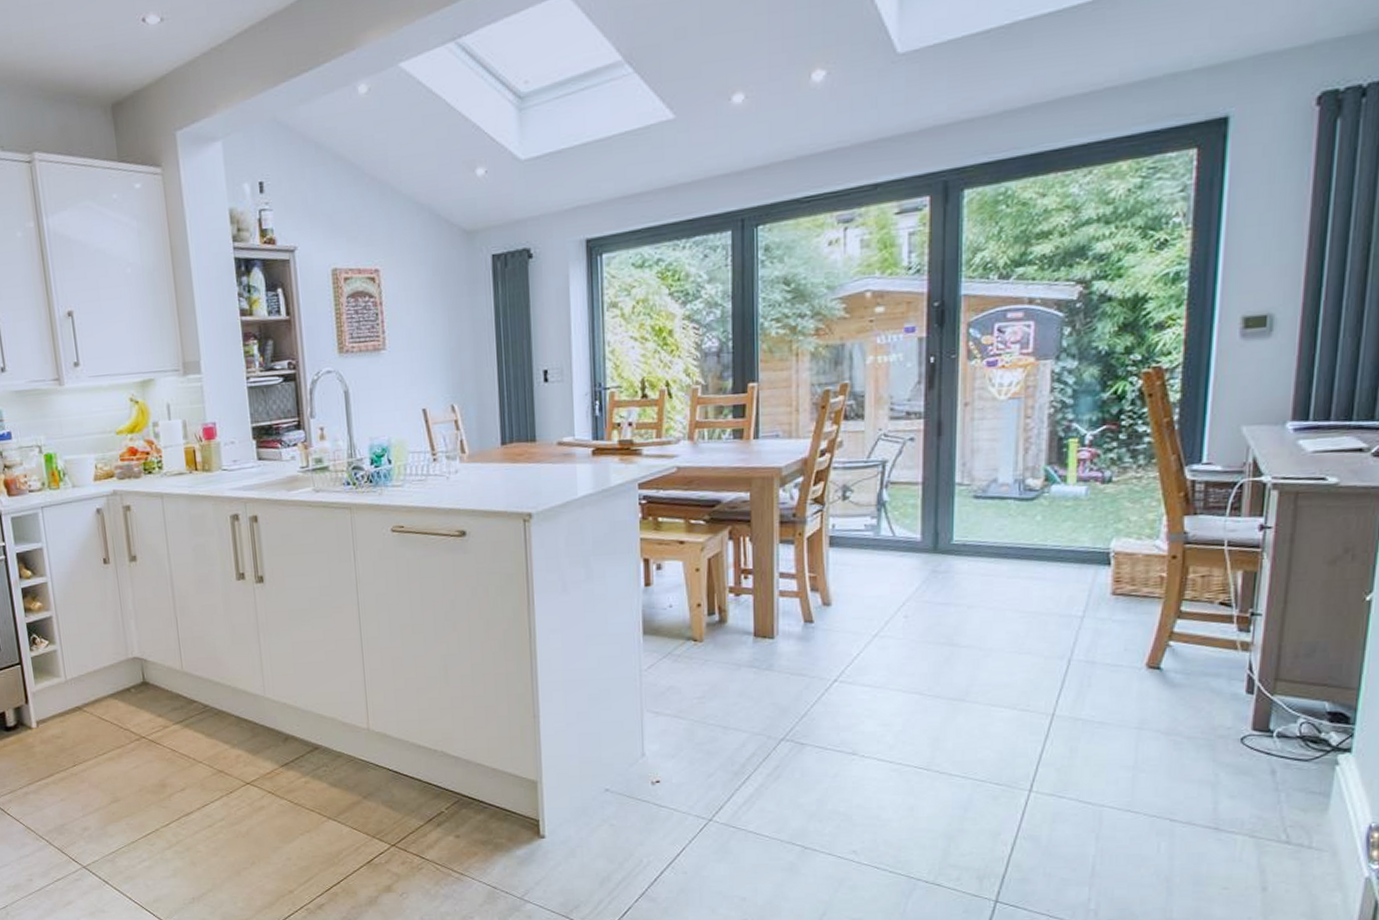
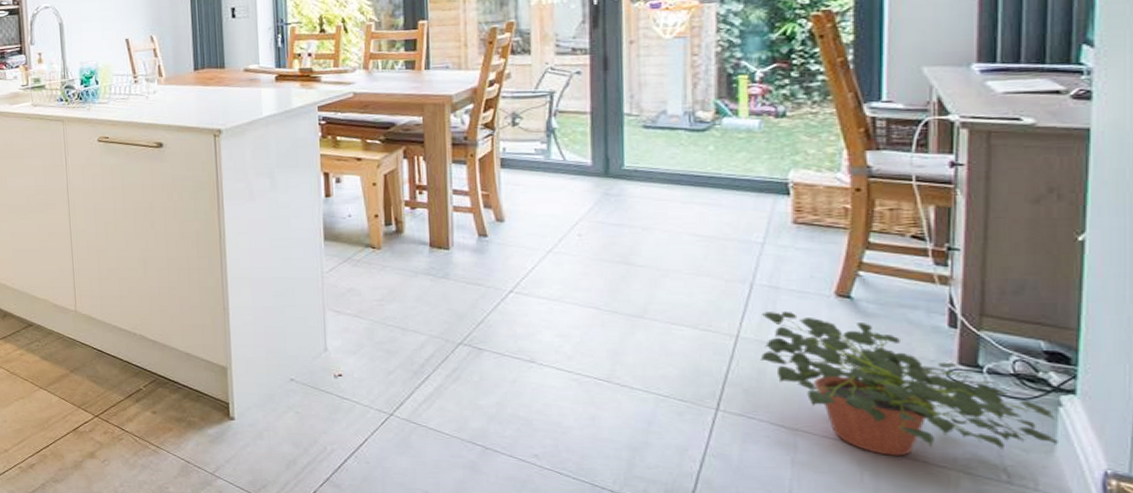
potted plant: none [1073,685,1333,825] -> present [760,311,1058,456]

